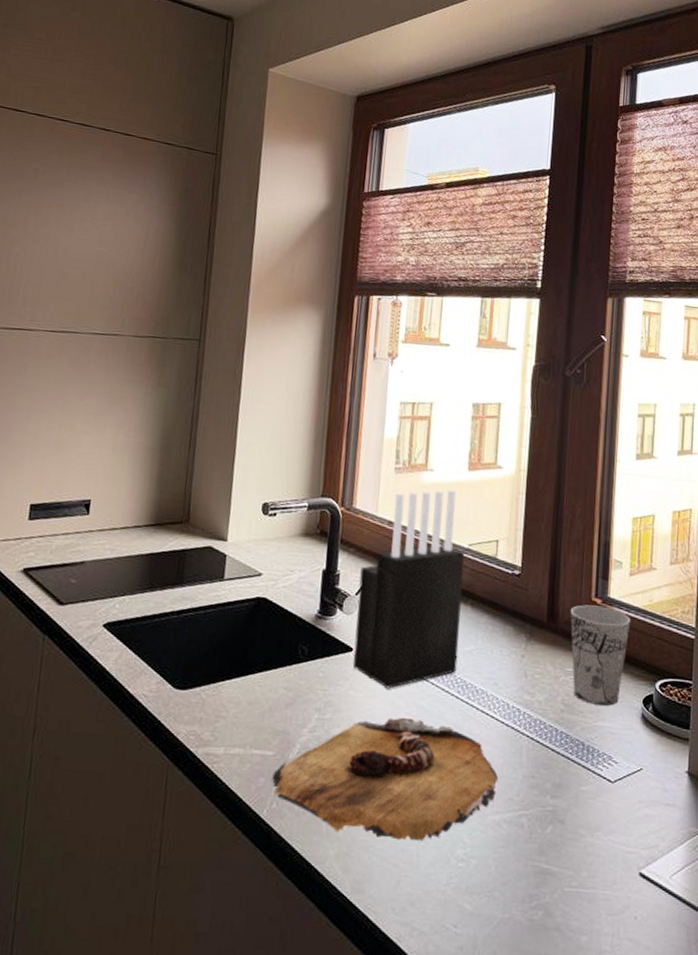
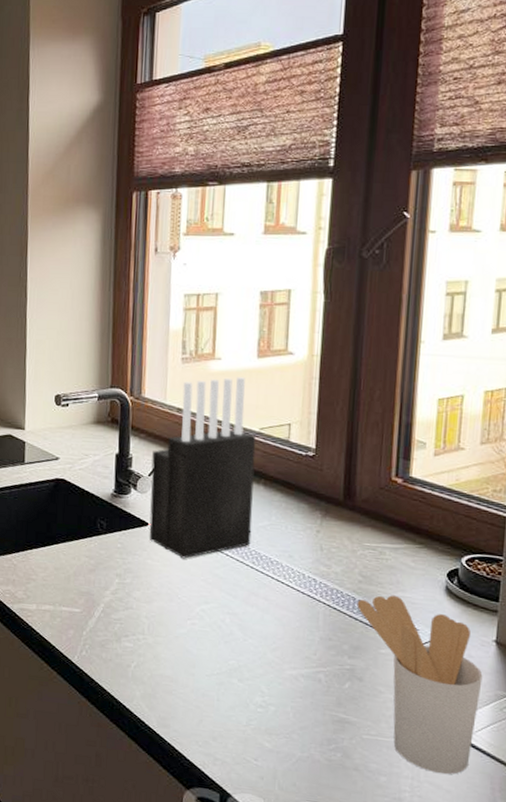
cutting board: present [272,717,498,842] -> none [81,583,294,689]
utensil holder: none [559,725,677,928] -> present [357,595,483,774]
cup: present [570,604,631,706] -> none [368,484,435,578]

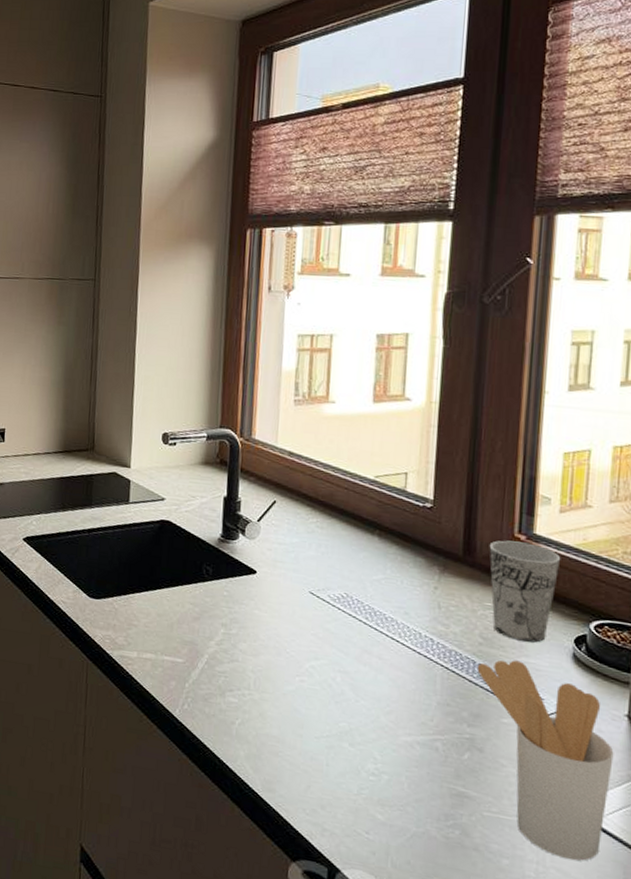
knife block: present [149,377,256,559] -> none [256,422,371,611]
cup: none [368,484,435,578] -> present [489,540,561,643]

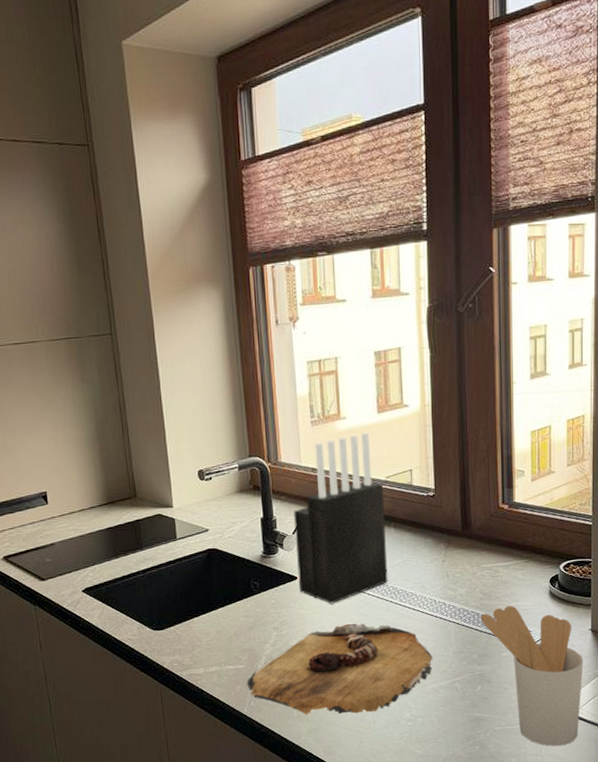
cutting board: none [183,637,410,753] -> present [247,623,432,716]
knife block: none [256,422,371,611] -> present [294,432,388,604]
cup: present [489,540,561,643] -> none [481,510,535,590]

